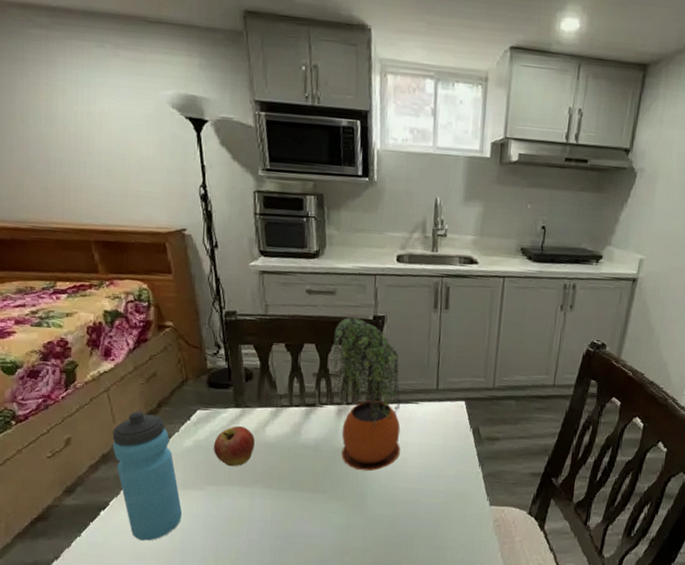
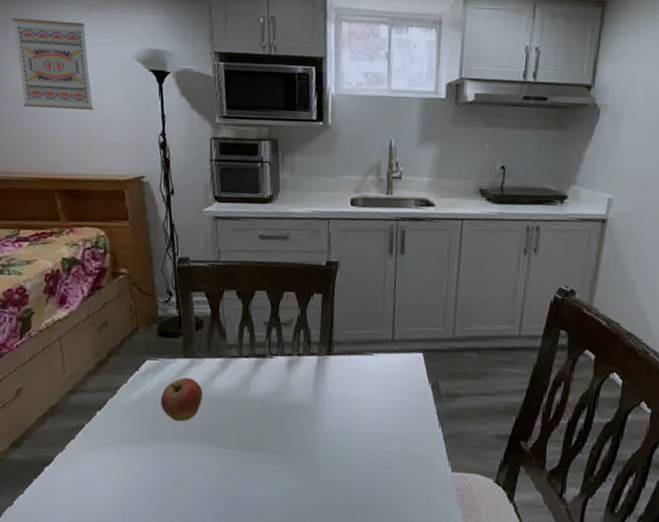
wall art: none [28,52,127,158] -> present [11,17,93,111]
water bottle: present [112,411,182,541] -> none [61,360,126,501]
potted plant: present [332,316,401,471] -> none [283,262,354,430]

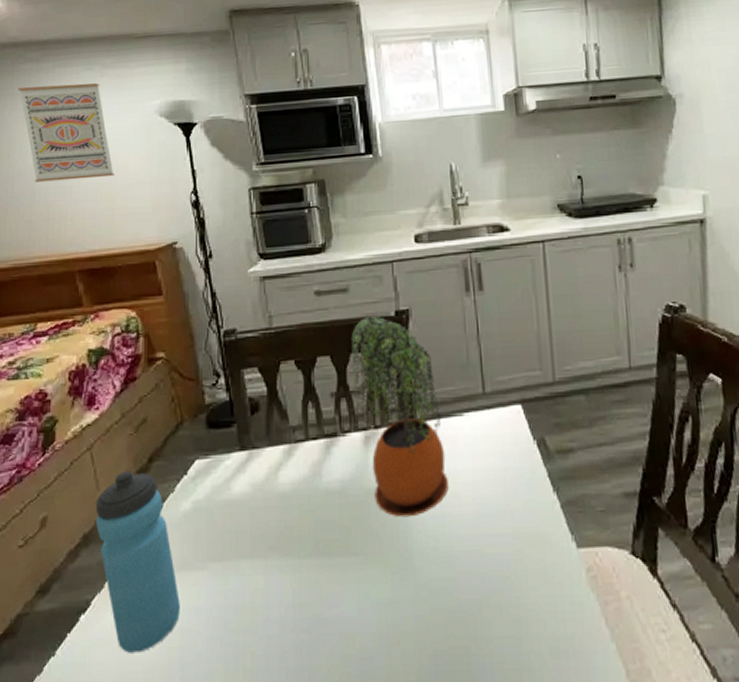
water bottle: none [61,360,126,501] -> present [95,470,180,653]
apple: present [160,378,203,422] -> none [216,475,266,532]
potted plant: none [283,262,354,430] -> present [351,316,449,518]

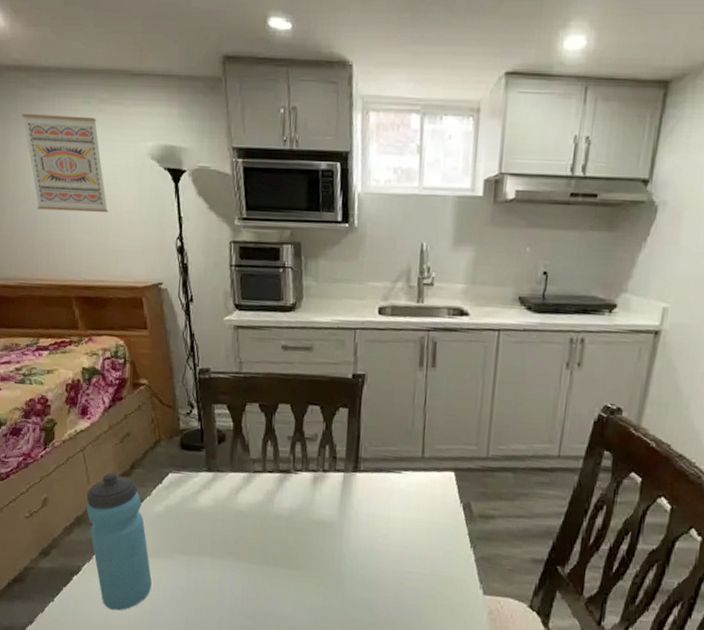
potted plant: present [351,316,449,518] -> none [307,375,382,548]

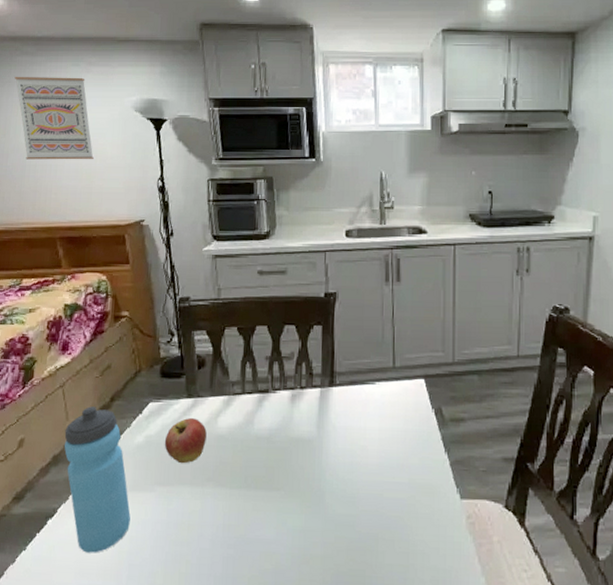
apple: none [184,491,226,536] -> present [164,418,207,464]

